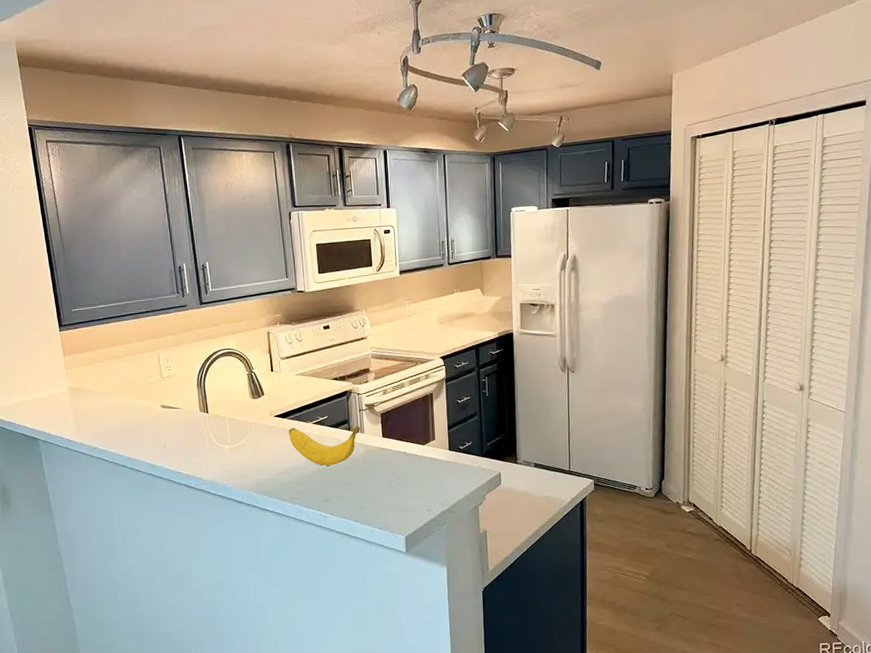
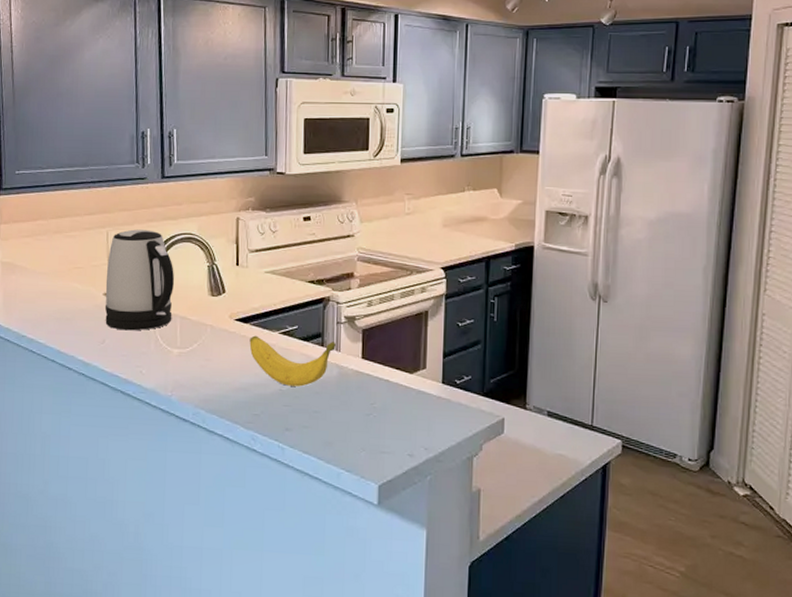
kettle: none [161,349,222,435] -> present [104,229,174,331]

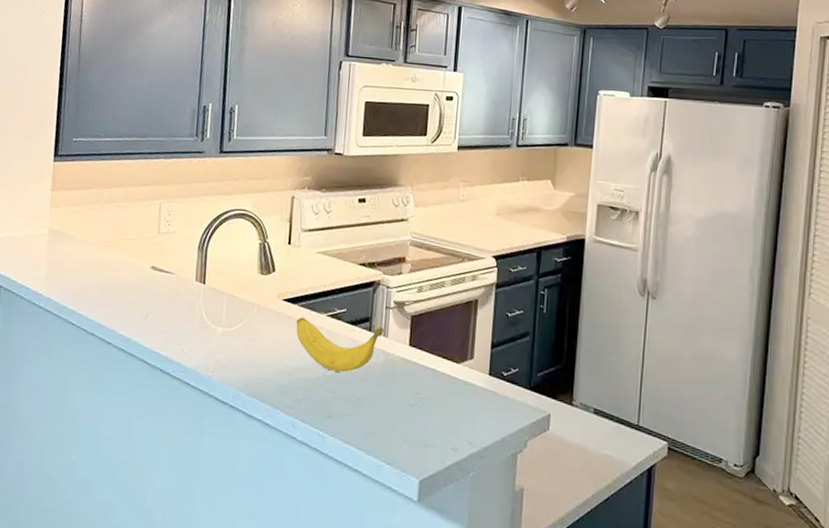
kettle: present [104,229,174,331] -> none [150,202,225,307]

